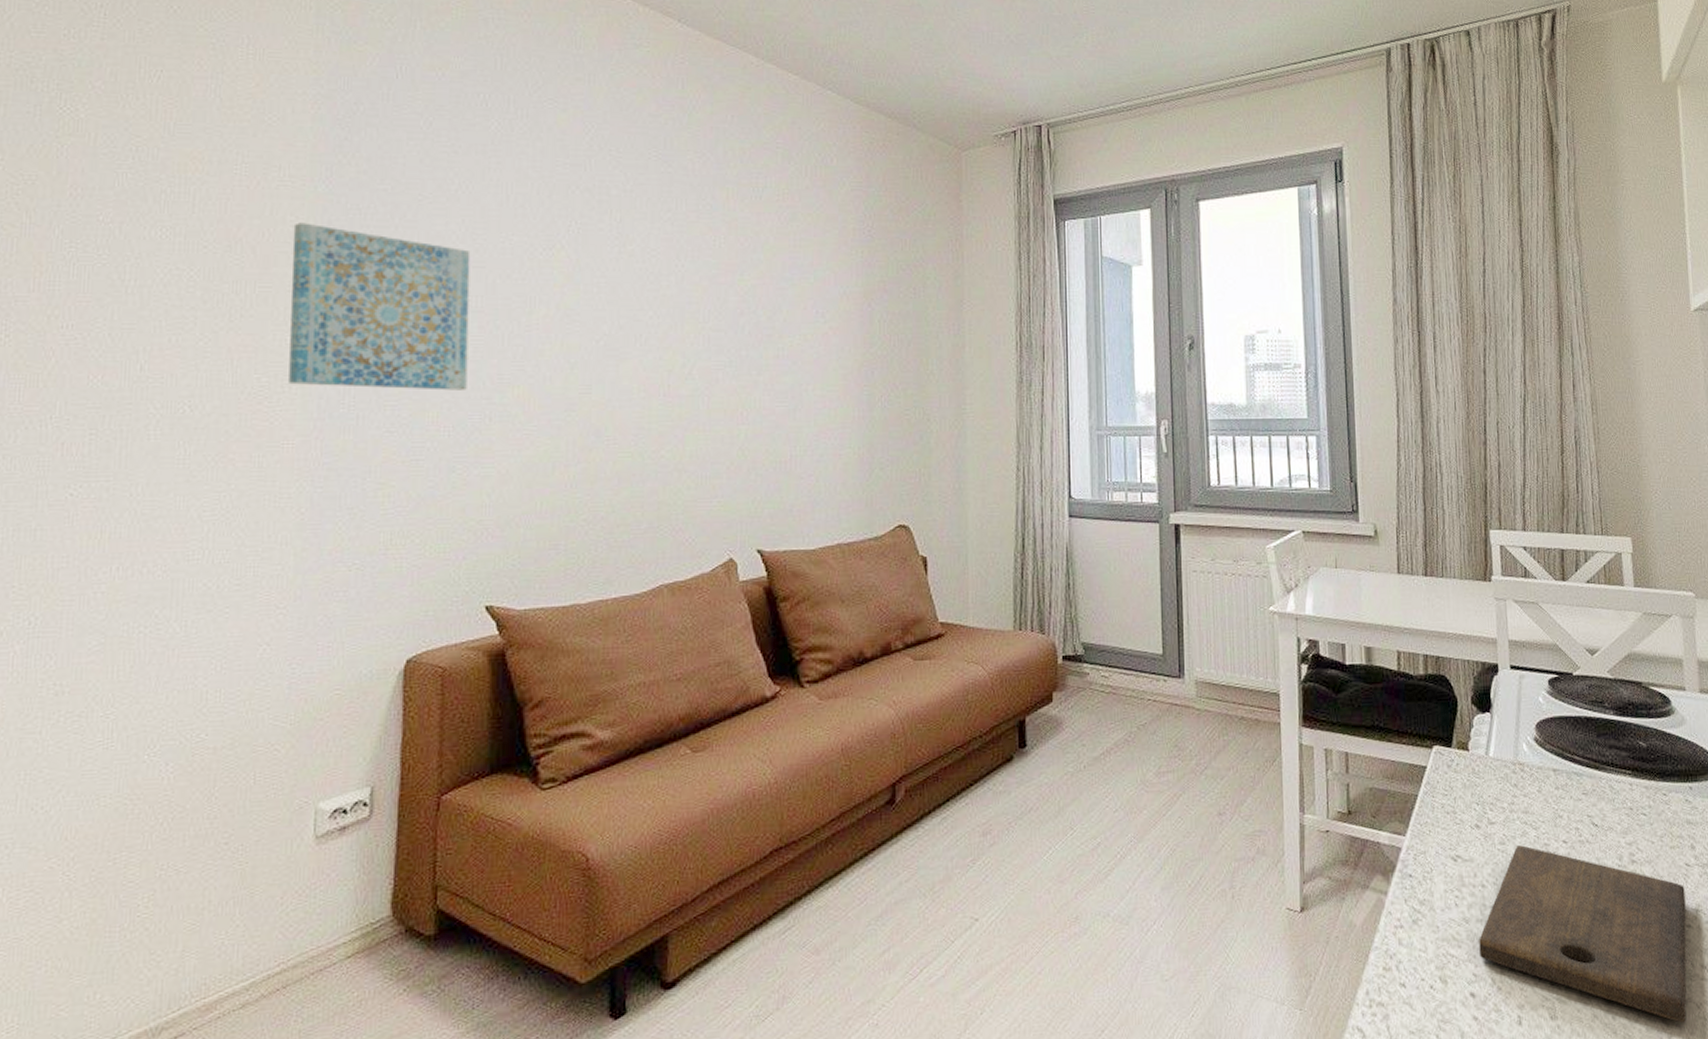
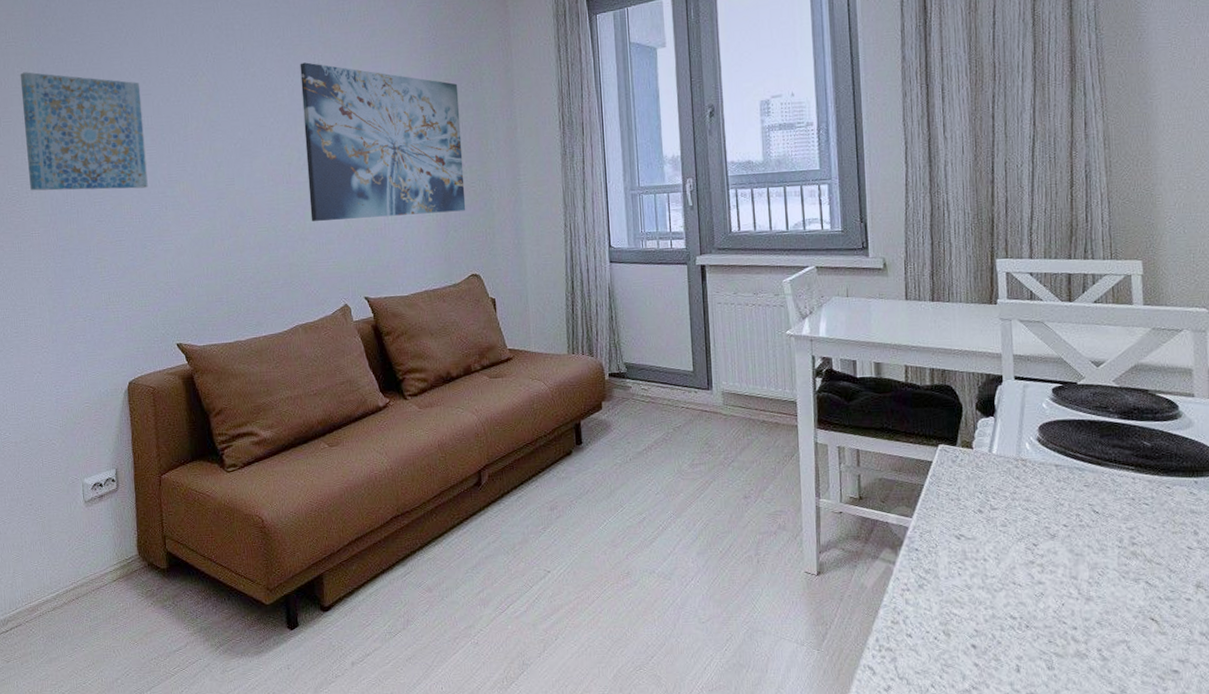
wall art: none [693,245,897,447] -> present [300,62,466,221]
cutting board: present [1479,845,1687,1023] -> none [980,527,1187,679]

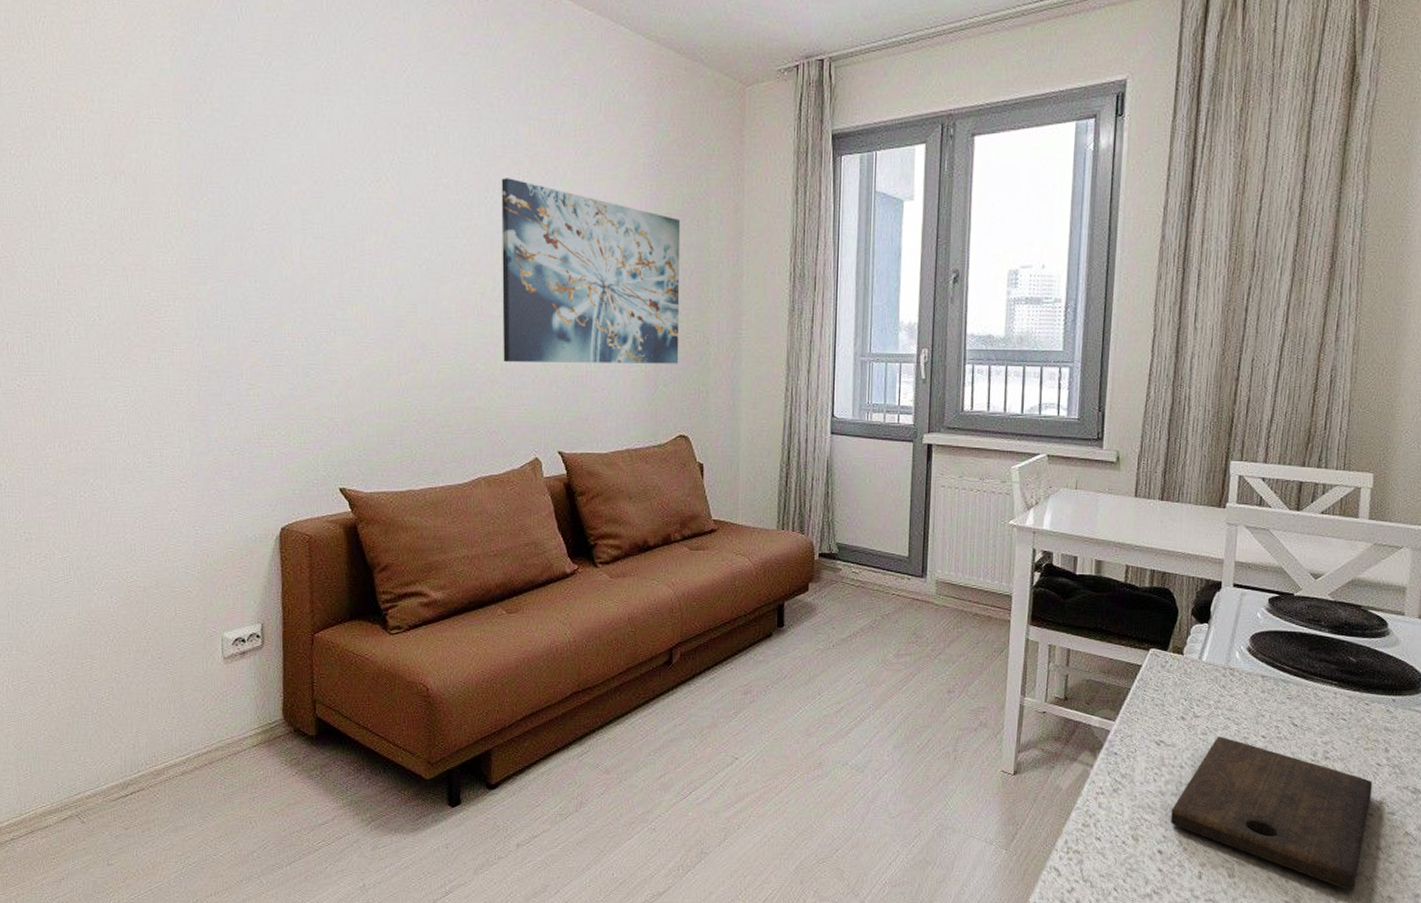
wall art: present [20,72,148,191] -> none [164,156,315,307]
cutting board: none [980,527,1187,679] -> present [1171,737,1372,891]

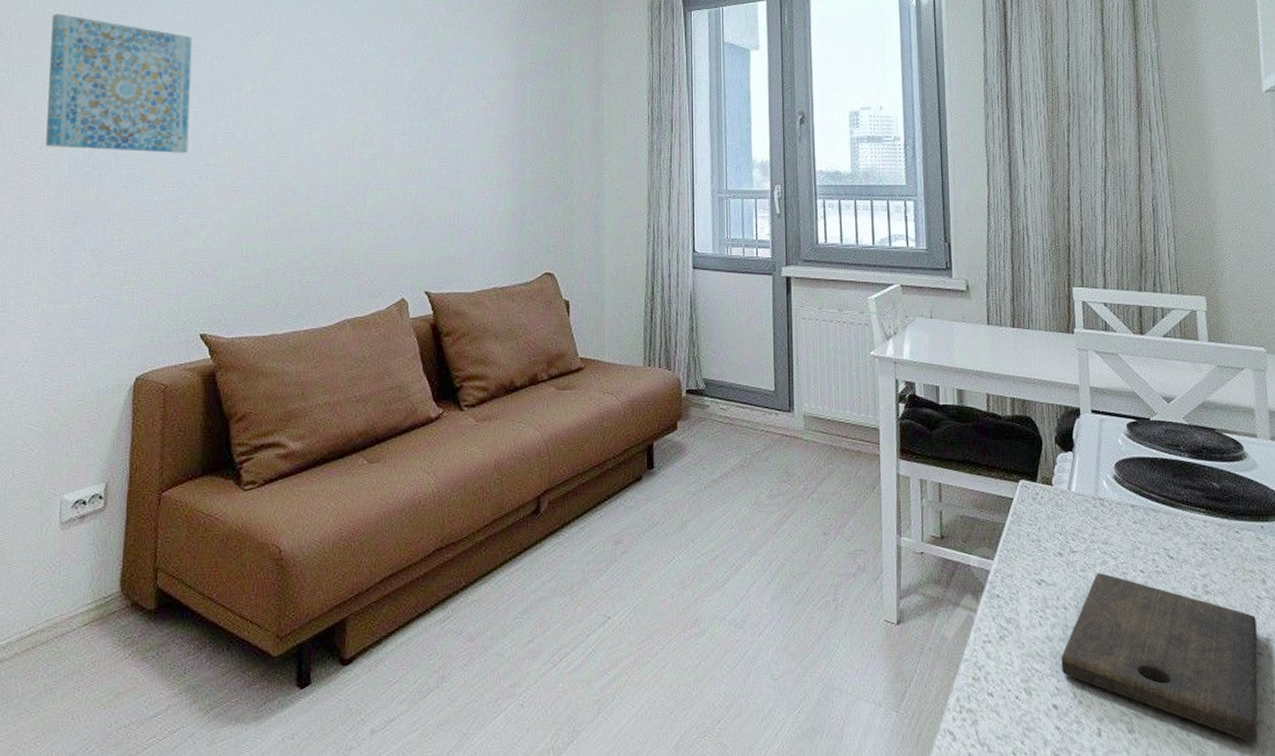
wall art: none [164,156,315,307] -> present [46,13,193,153]
wall art: present [501,178,681,364] -> none [372,32,545,203]

